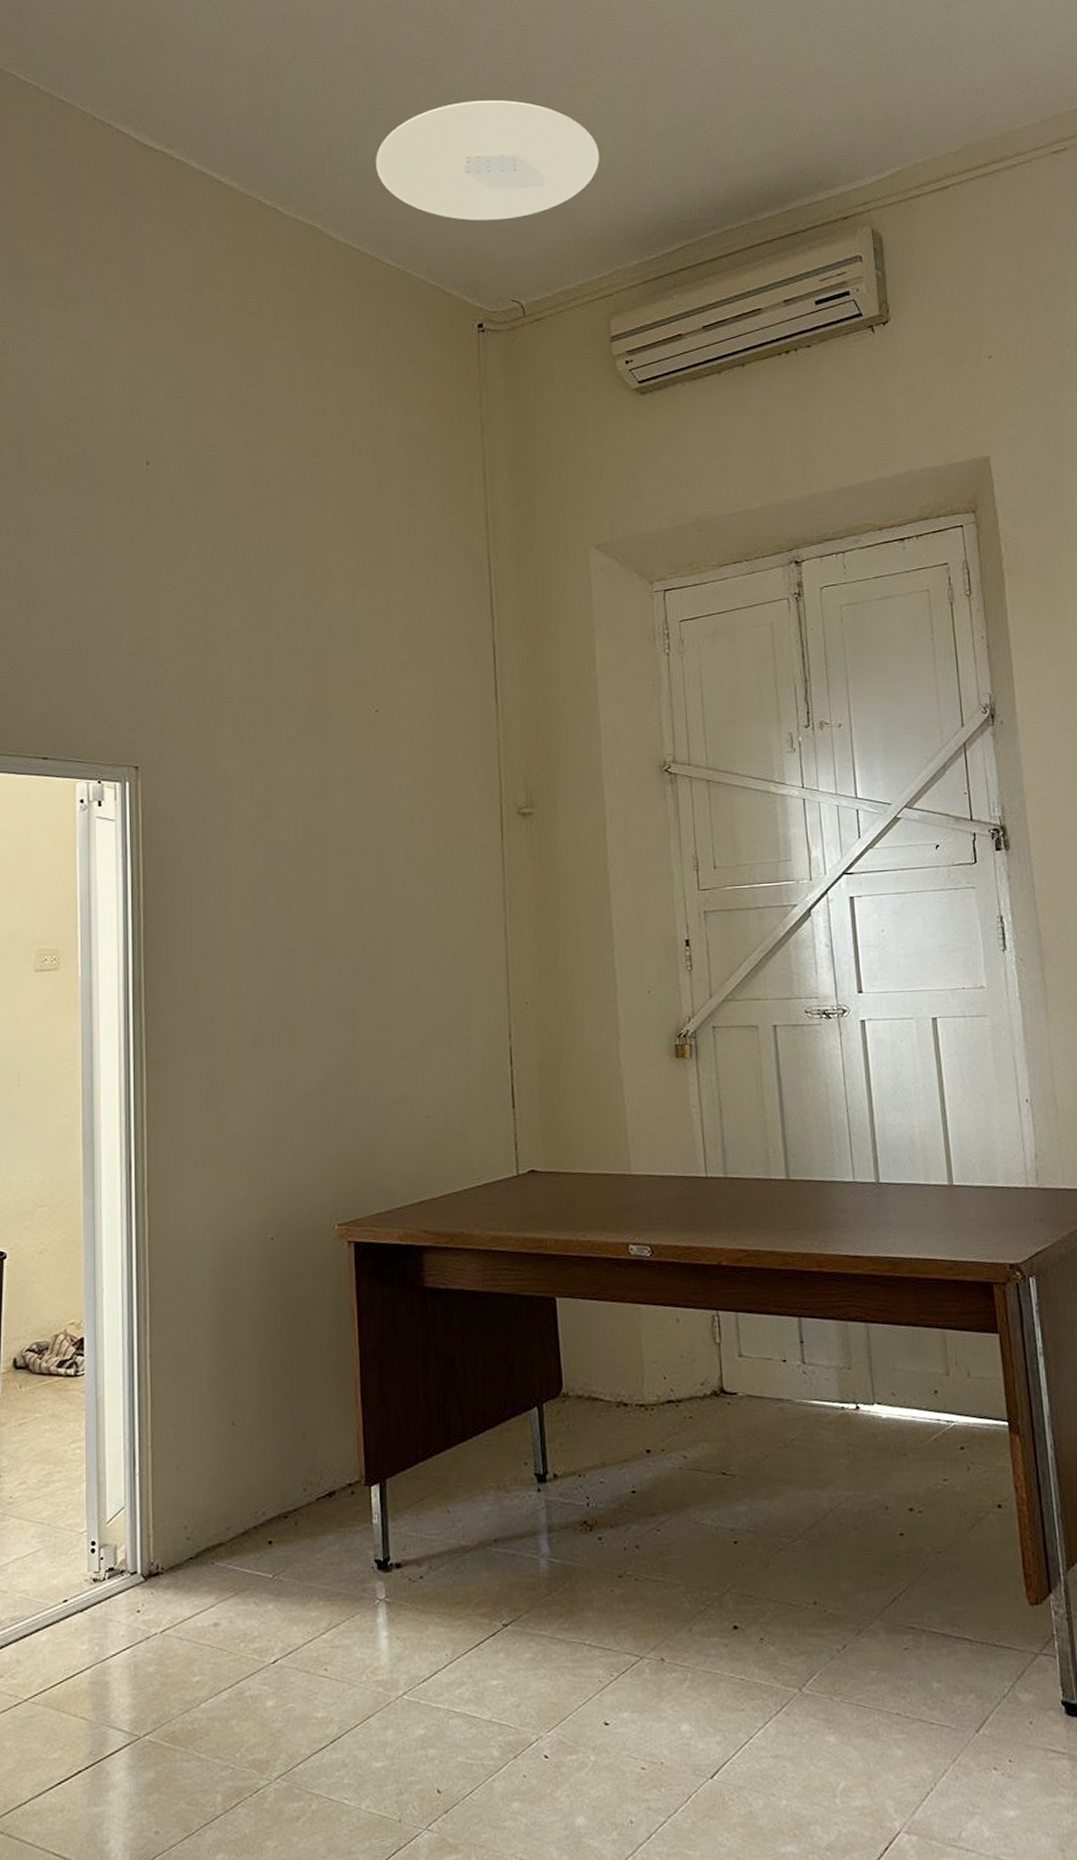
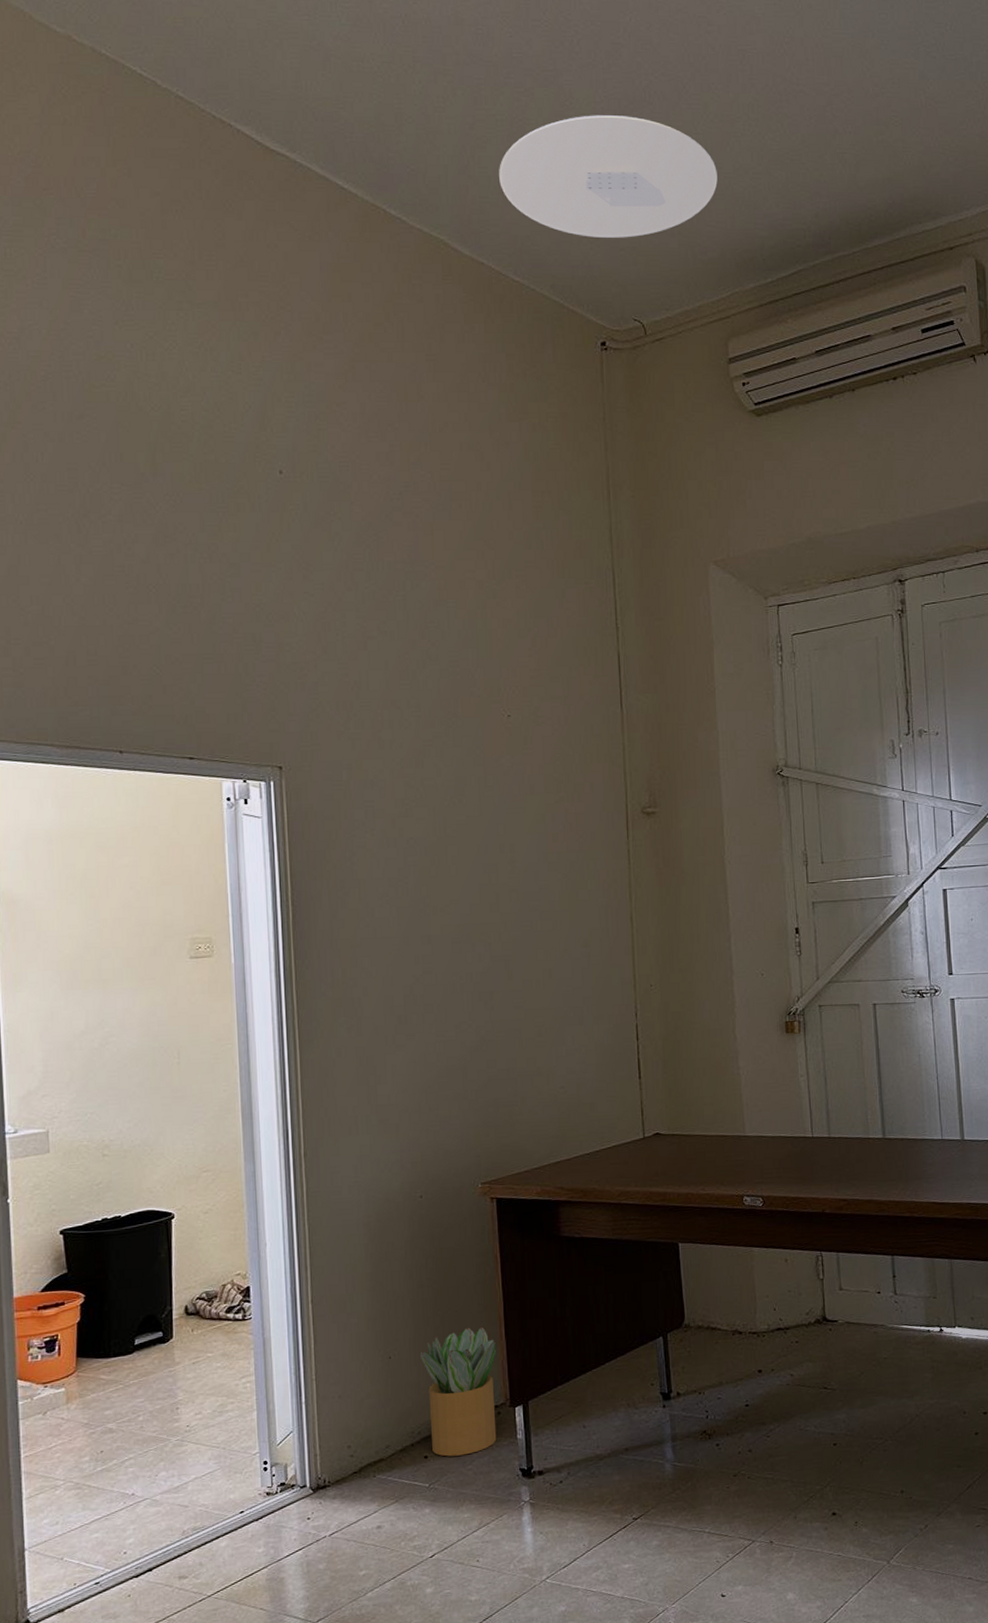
potted plant: none [267,1390,350,1543] -> present [421,1326,497,1457]

